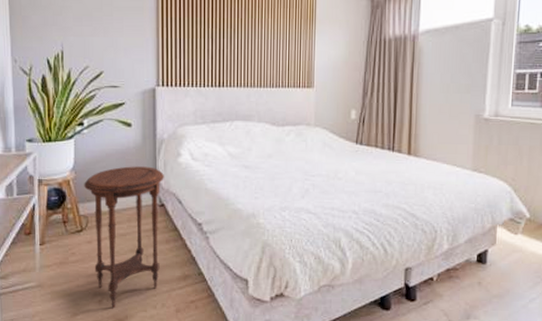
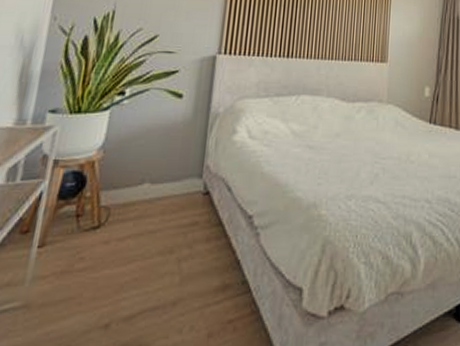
side table: present [84,166,164,309] -> none [106,144,214,336]

